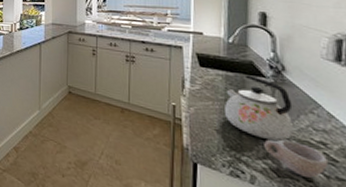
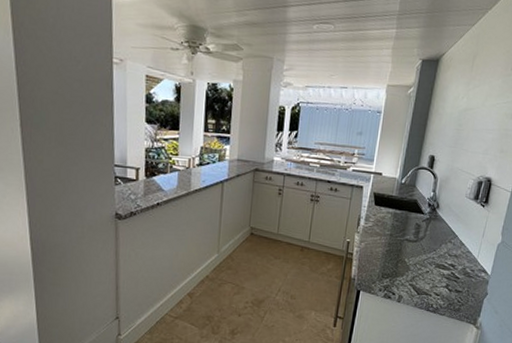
kettle: present [225,75,293,141] -> none [388,212,439,267]
cup: present [264,139,328,178] -> none [412,265,453,292]

